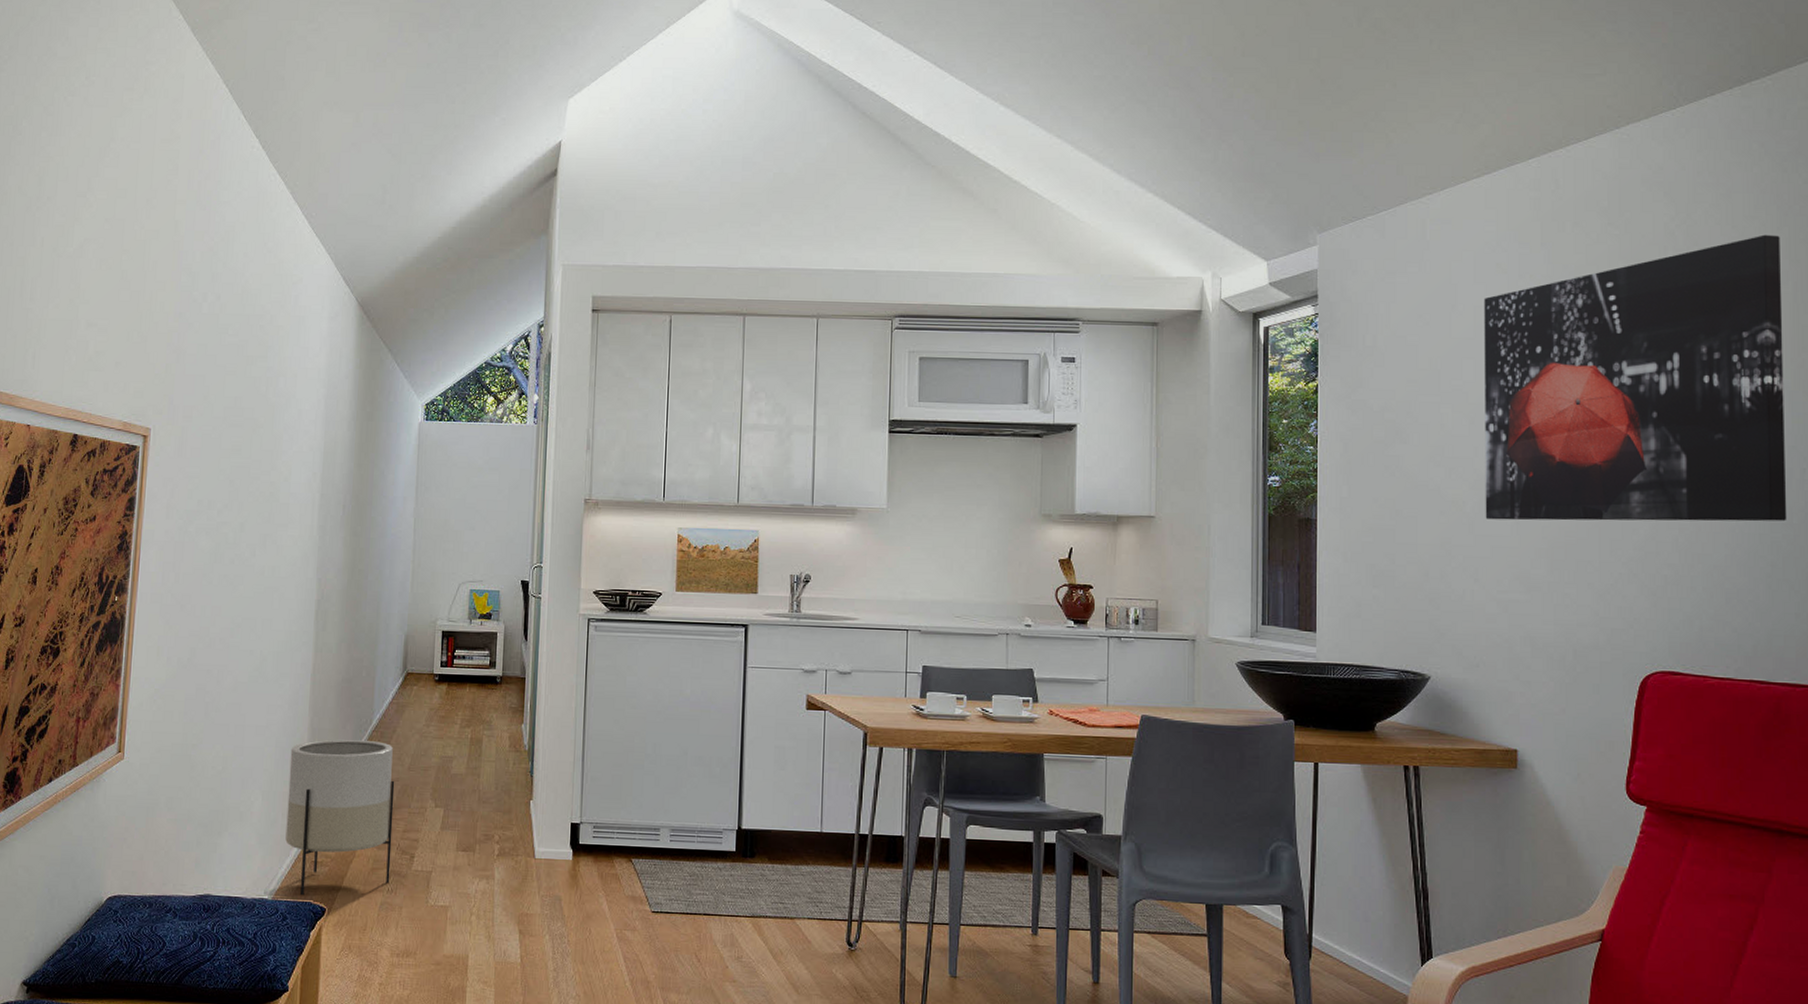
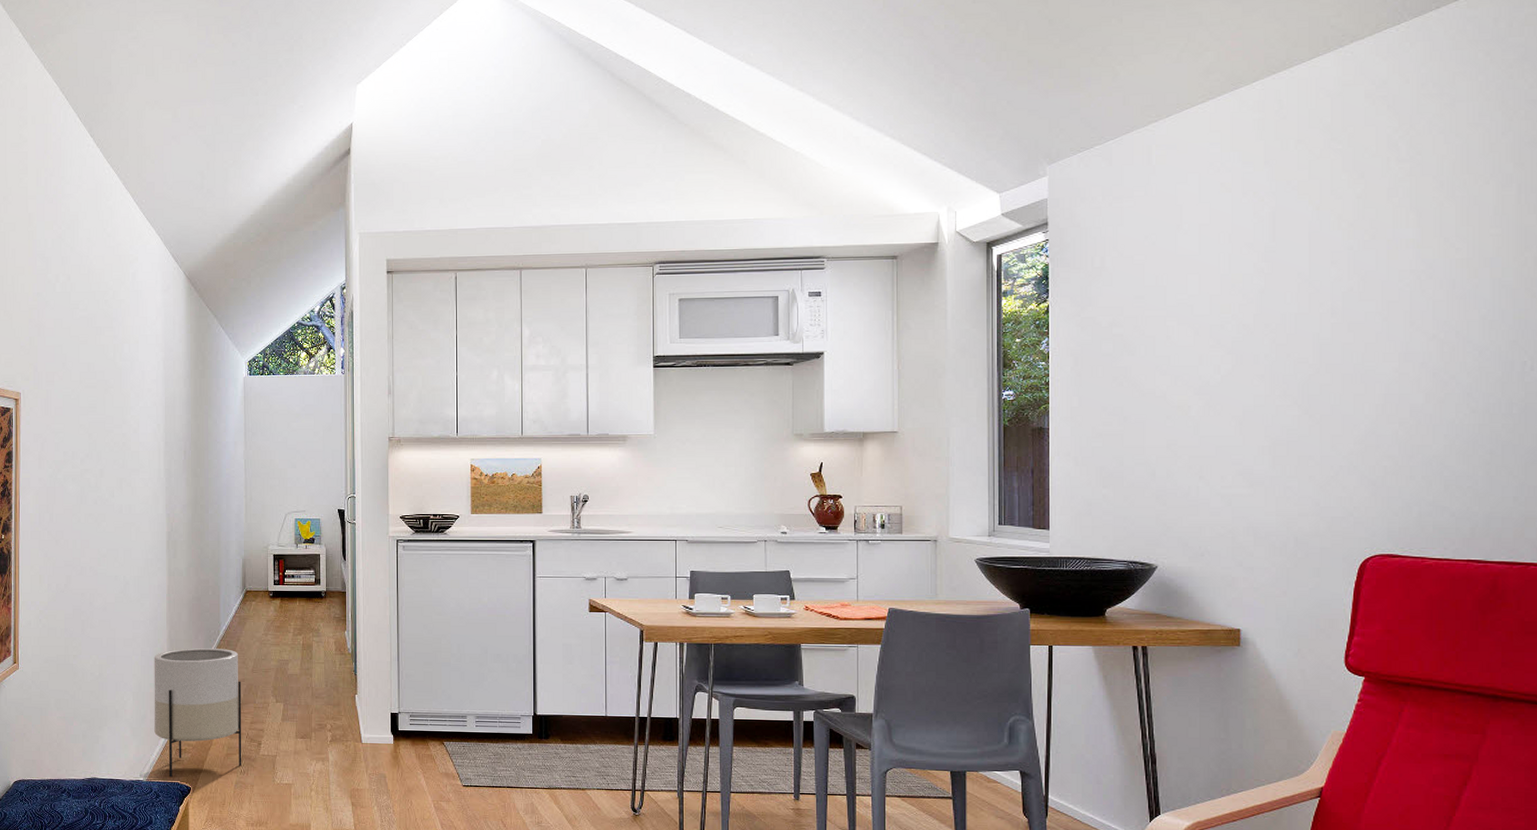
wall art: present [1484,234,1787,522] -> none [1208,140,1507,422]

